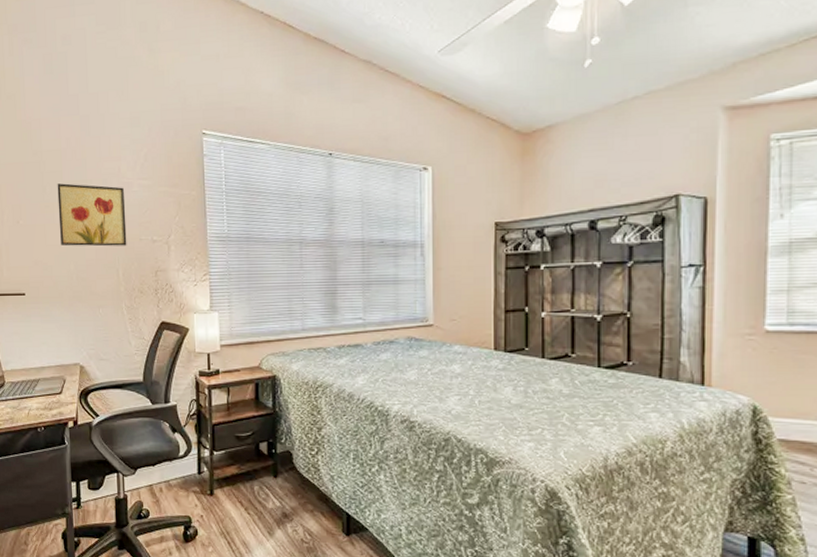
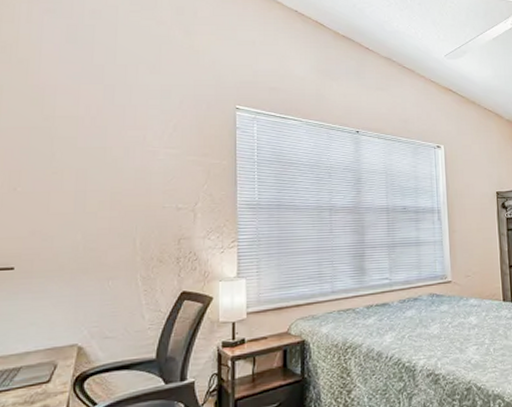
wall art: present [57,183,127,247] -> none [67,150,149,215]

